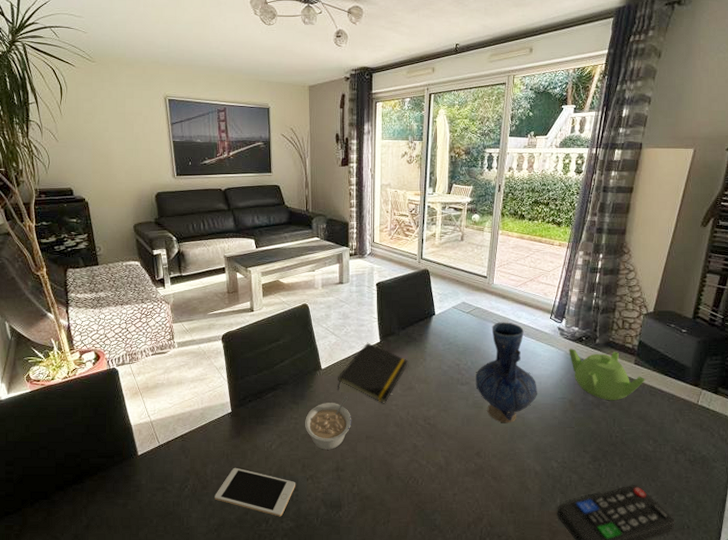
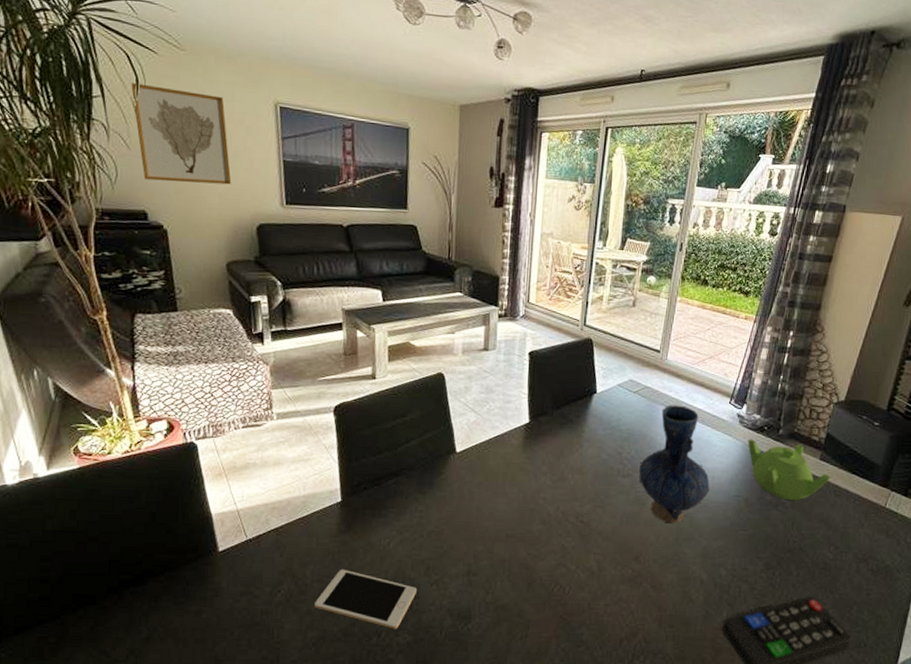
wall art: none [57,90,135,164] -> present [131,83,232,185]
legume: present [305,396,352,450] -> none [432,486,490,550]
notepad: present [338,342,409,404] -> none [475,422,562,497]

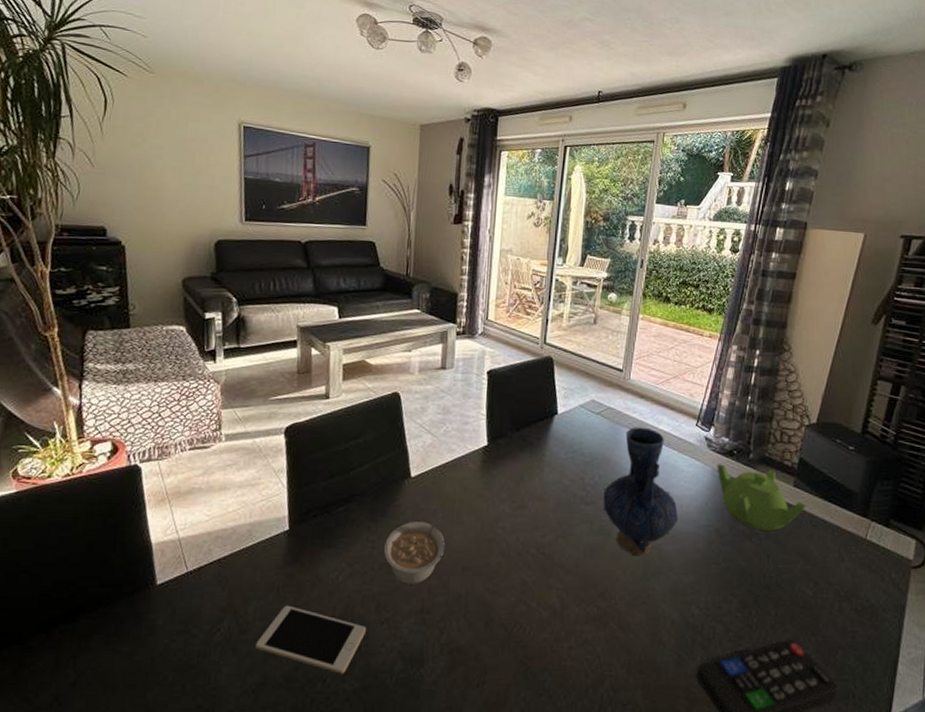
wall art: present [131,83,232,185] -> none [99,103,192,202]
legume: none [432,486,490,550] -> present [384,514,446,584]

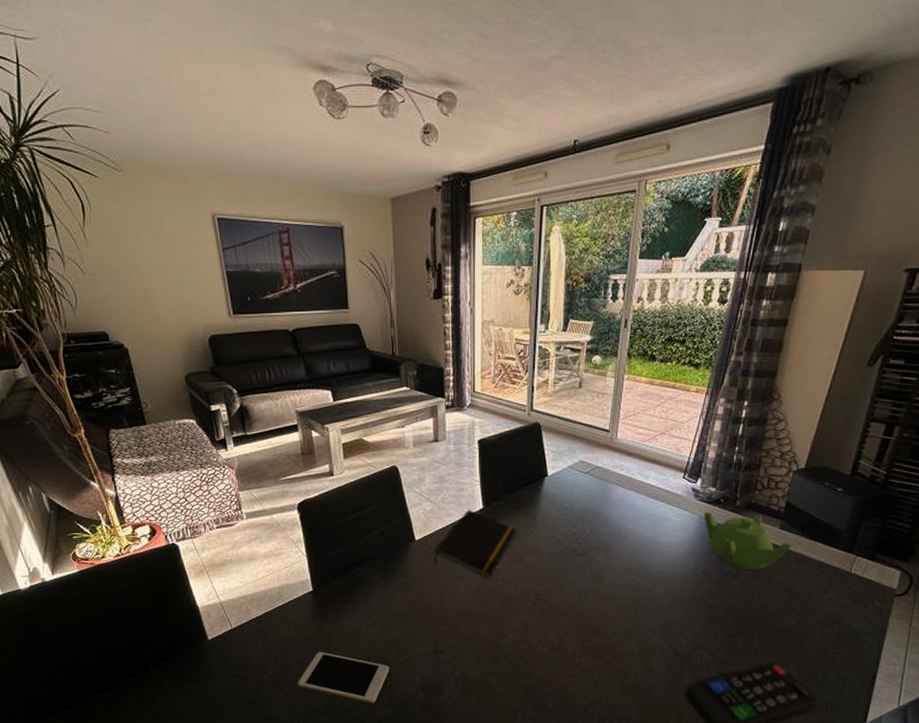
legume: present [384,514,446,584] -> none [398,571,452,630]
notepad: none [430,445,522,526] -> present [435,509,517,579]
vase: present [603,427,679,556] -> none [595,483,667,598]

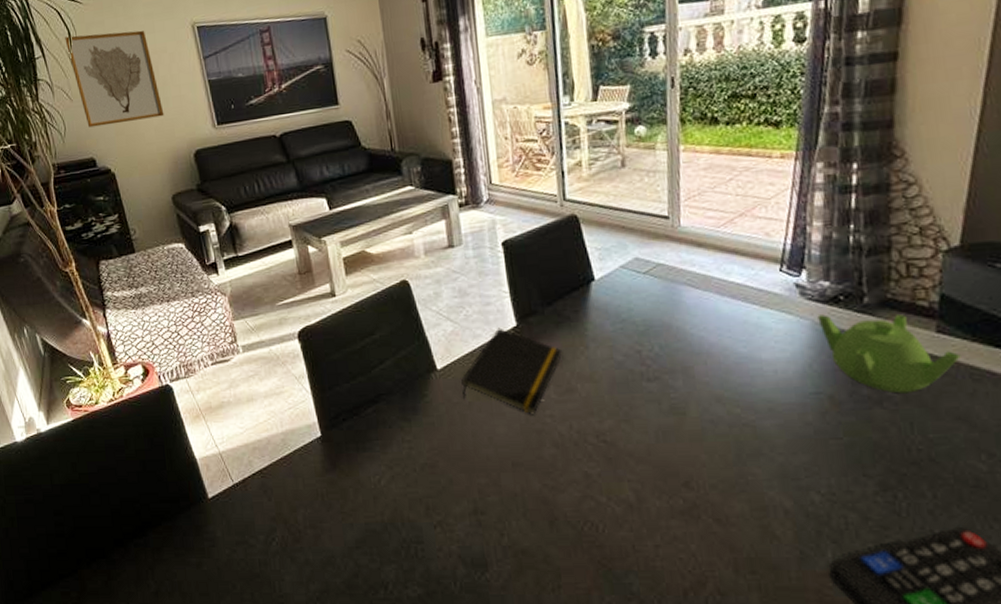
wall art: none [78,209,181,302] -> present [65,30,165,128]
cell phone: present [298,651,389,703] -> none [311,512,419,580]

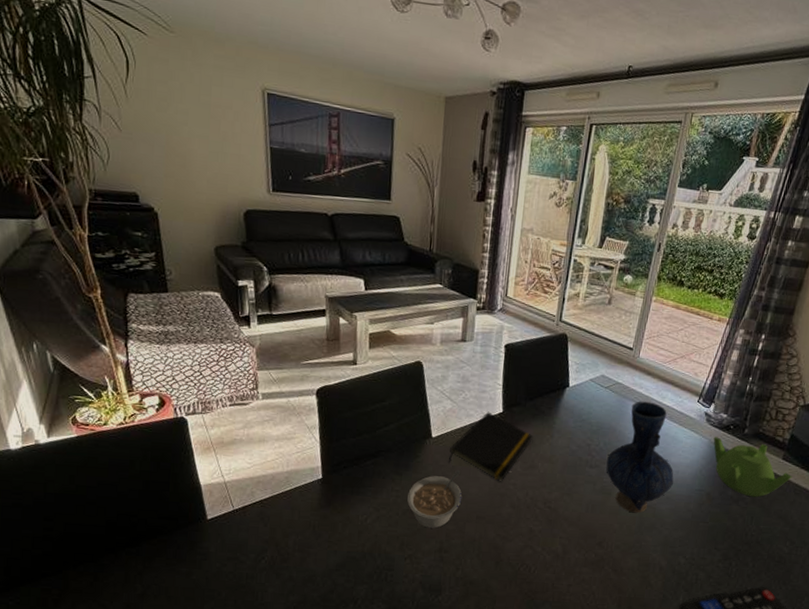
wall art: present [65,30,165,128] -> none [122,64,220,170]
legume: none [422,407,489,484] -> present [407,470,462,528]
vase: none [668,281,775,437] -> present [606,401,674,513]

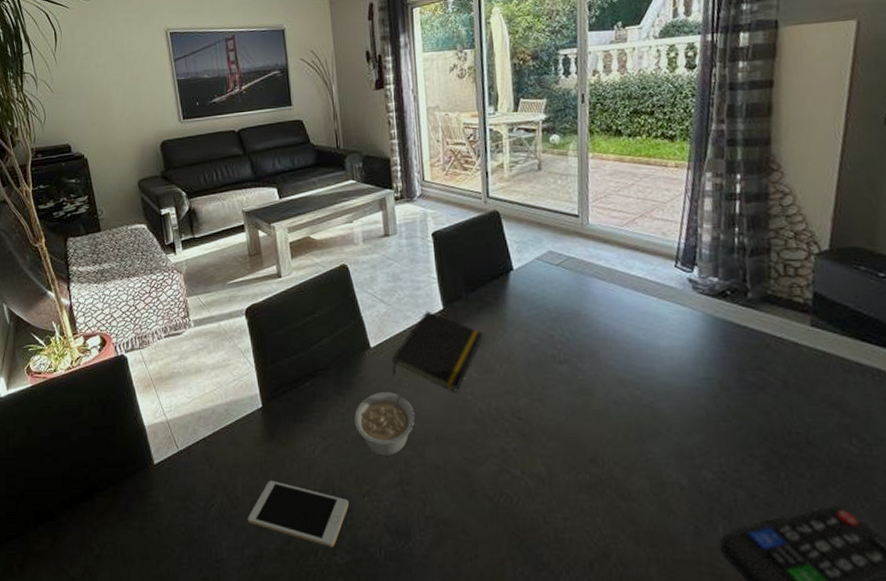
cell phone: none [296,540,391,598] -> present [248,480,349,548]
vase: present [606,401,674,513] -> none [577,275,671,416]
teapot: present [713,437,792,498] -> none [708,307,833,381]

